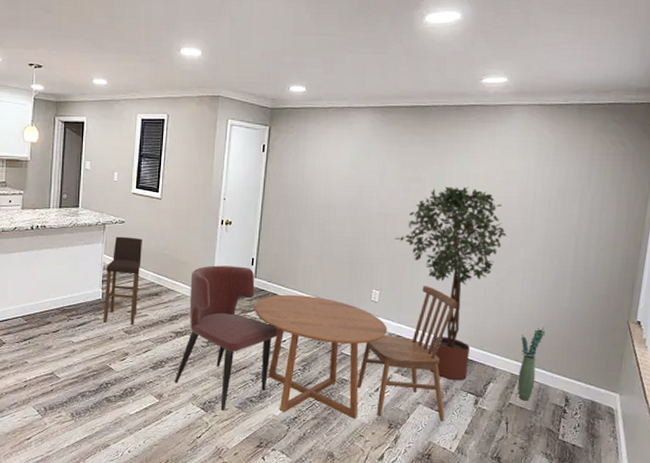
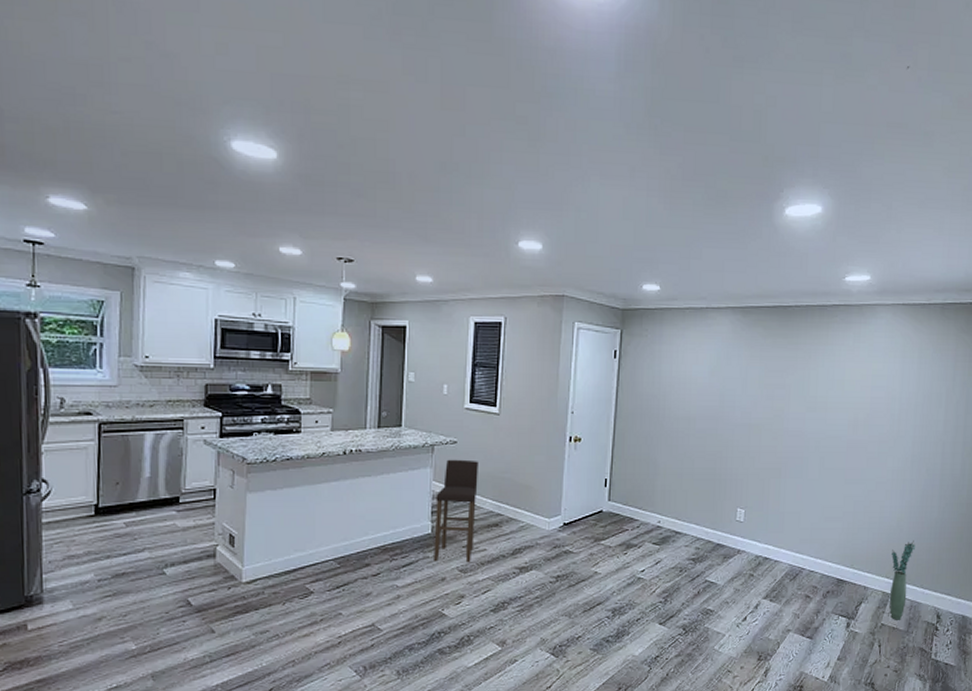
dining chair: present [174,265,279,411] -> none [519,488,637,654]
dining table: present [254,294,388,419] -> none [608,518,755,653]
dining chair: present [357,286,457,421] -> none [724,502,826,649]
potted tree: present [395,186,507,381] -> none [759,392,874,604]

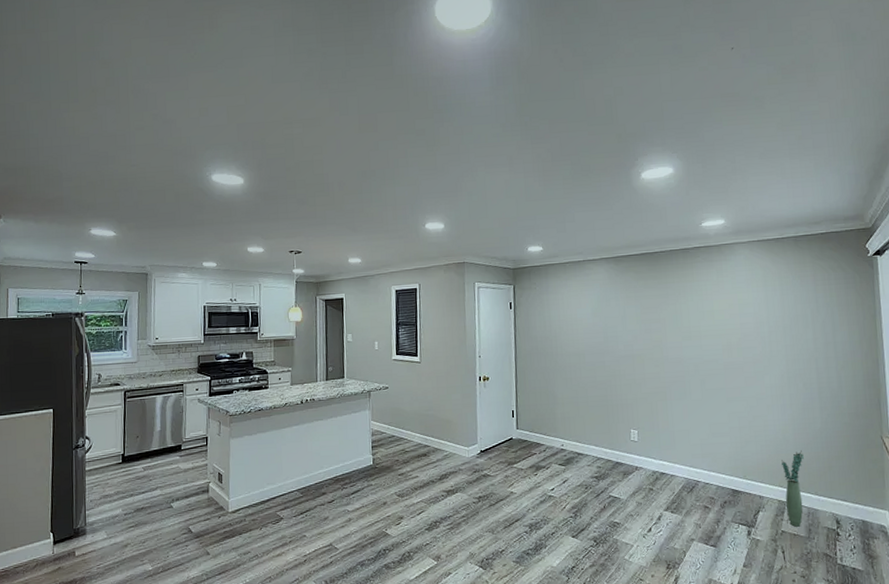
bar stool: present [434,459,478,562] -> none [374,401,408,488]

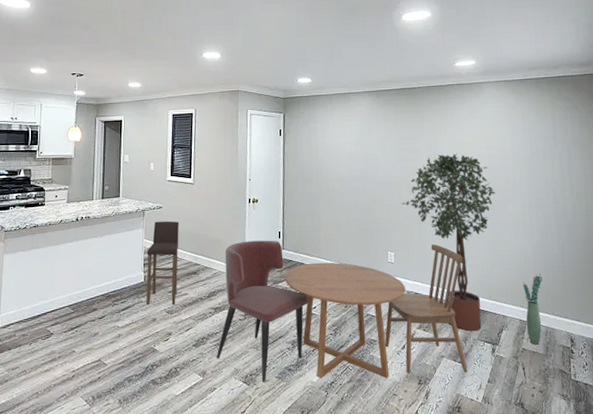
bar stool: none [374,401,408,488] -> present [146,221,179,305]
dining chair: none [450,419,546,567] -> present [216,240,309,382]
dining table: none [519,441,652,562] -> present [284,262,406,378]
dining chair: none [629,421,721,557] -> present [385,244,468,373]
potted tree: none [644,321,750,513] -> present [401,153,496,332]

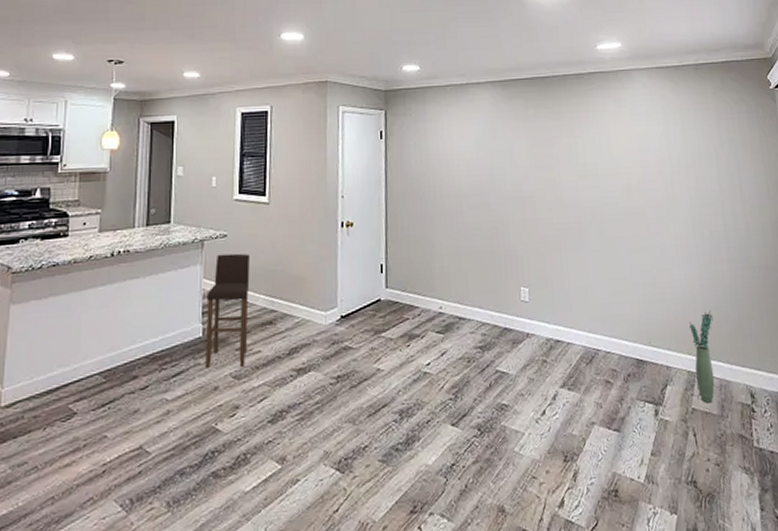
dining chair: present [216,240,309,382] -> none [299,276,421,468]
dining table: present [284,262,406,378] -> none [388,303,545,459]
dining chair: present [385,244,468,373] -> none [519,276,625,448]
potted tree: present [401,153,496,332] -> none [536,158,652,389]

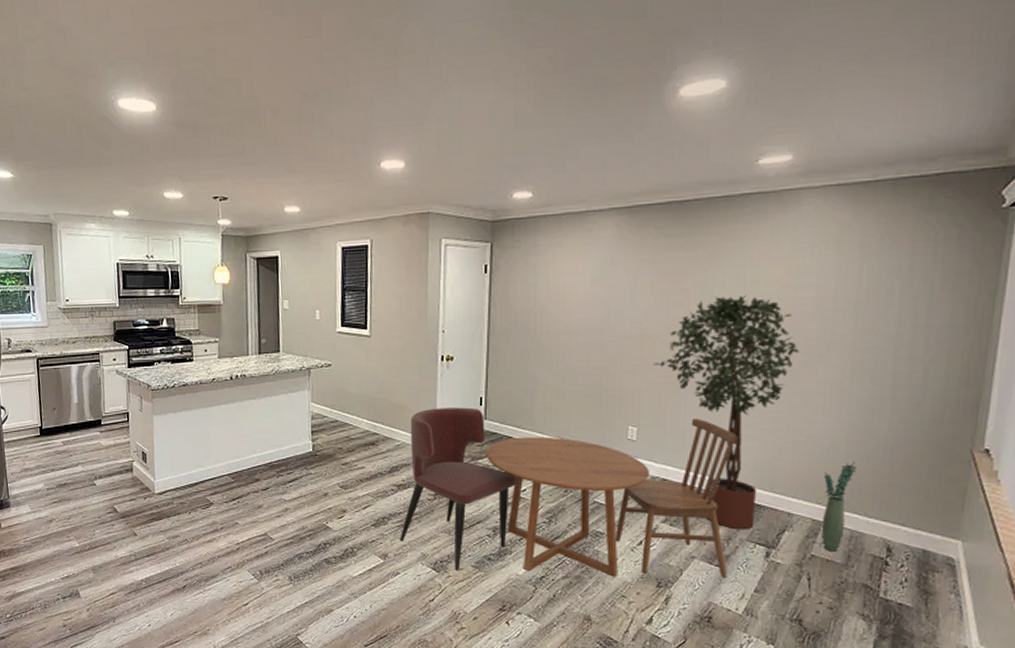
bar stool: present [205,253,250,368] -> none [314,381,354,479]
dining chair: none [299,276,421,468] -> present [399,407,517,571]
dining table: none [388,303,545,459] -> present [485,436,650,577]
dining chair: none [519,276,625,448] -> present [616,419,737,578]
potted tree: none [536,158,652,389] -> present [653,294,800,530]

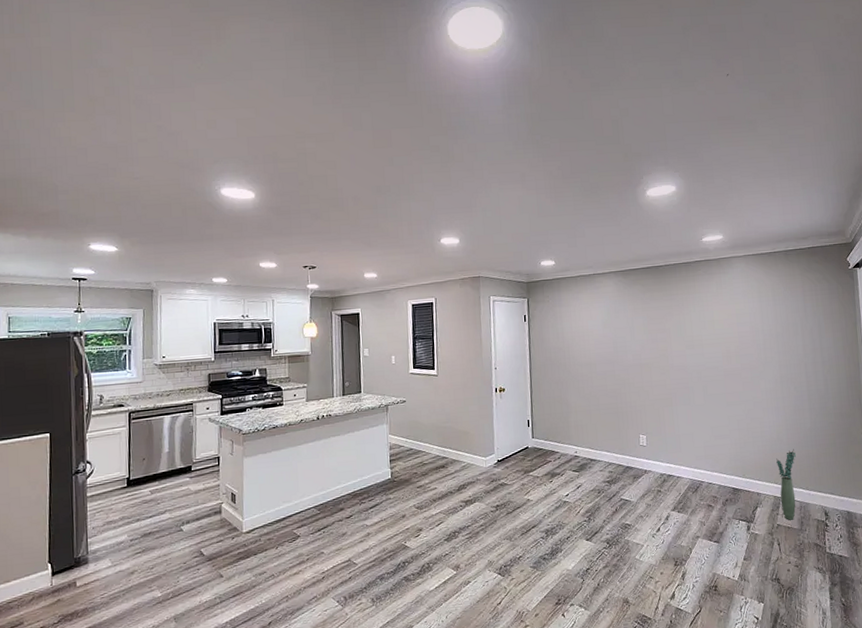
dining chair: present [399,407,517,571] -> none [469,429,561,573]
dining table: present [485,436,650,577] -> none [535,448,659,565]
dining chair: present [616,419,737,578] -> none [639,425,723,555]
potted tree: present [653,294,800,530] -> none [652,331,747,511]

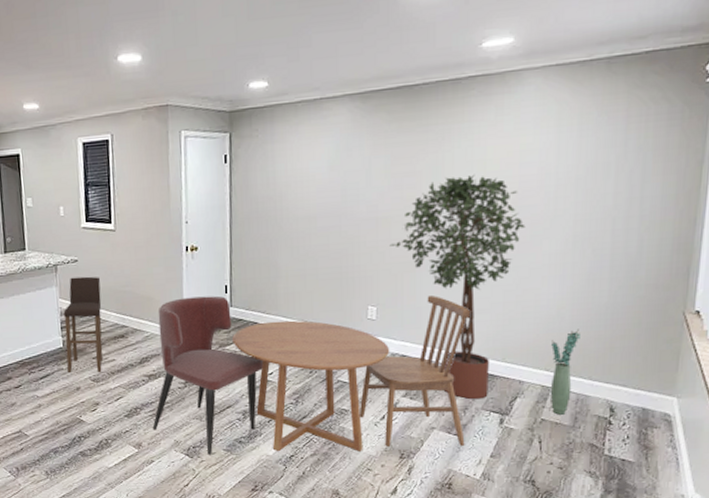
bar stool: none [392,414,426,501] -> present [63,276,103,372]
dining chair: none [469,429,561,573] -> present [152,296,264,455]
dining table: none [535,448,659,565] -> present [232,320,390,451]
dining chair: none [639,425,723,555] -> present [360,295,470,446]
potted tree: none [652,331,747,511] -> present [390,174,525,400]

